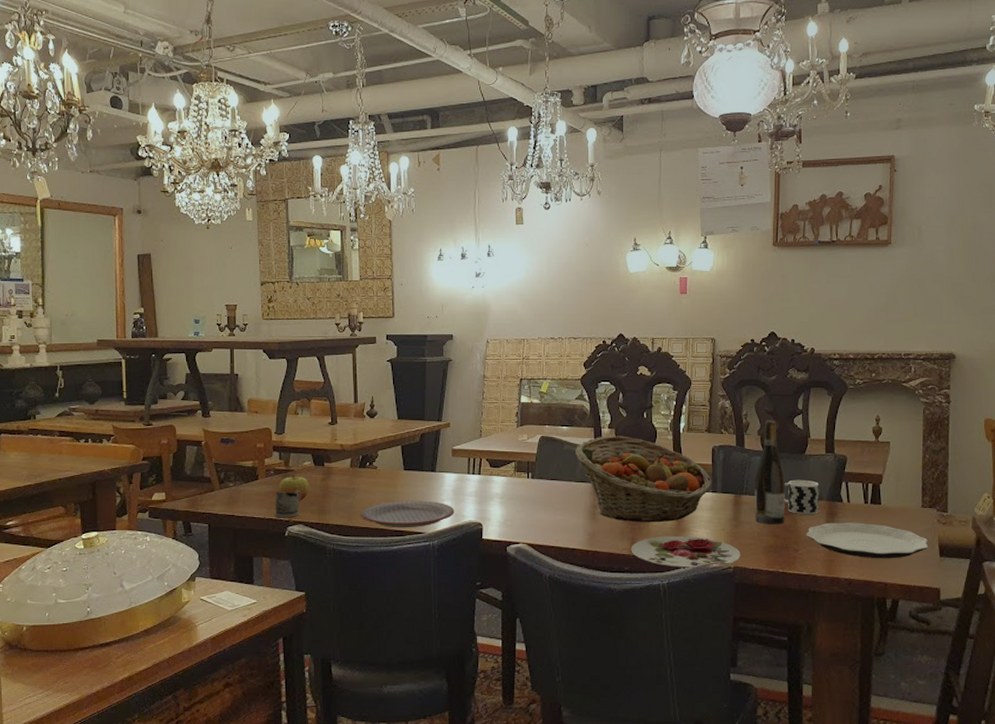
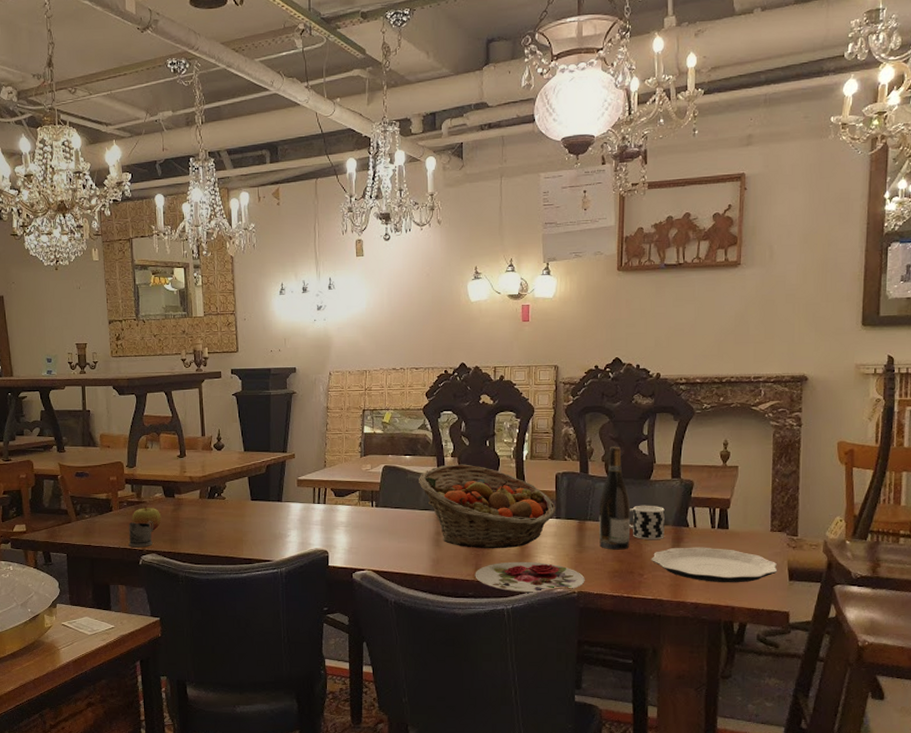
plate: present [361,500,455,528] -> none [210,529,302,556]

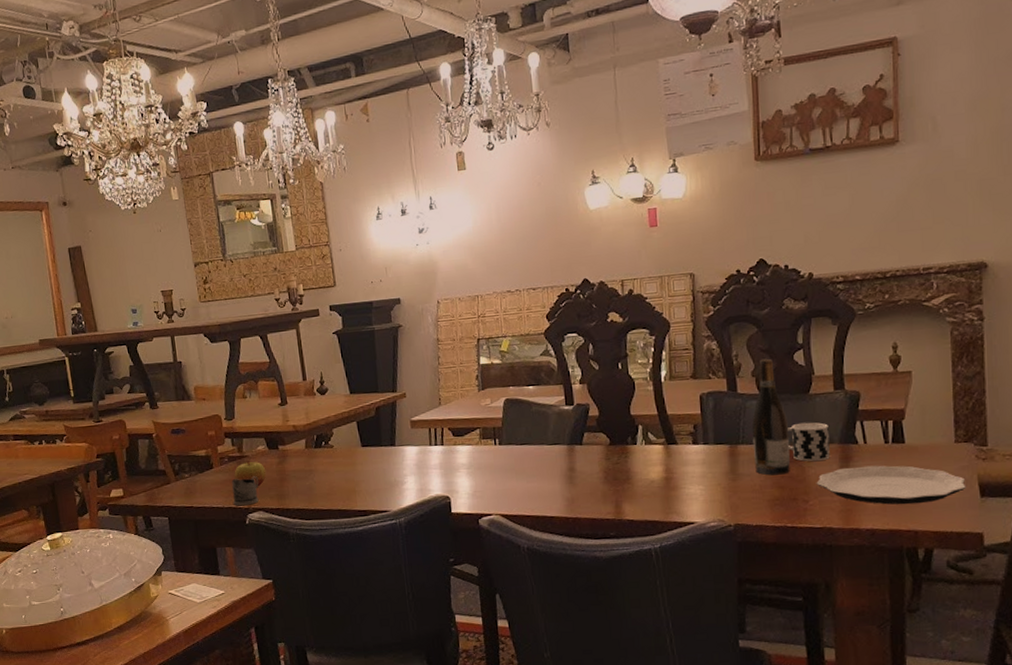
fruit basket: present [419,464,556,549] -> none [545,390,702,484]
plate: present [475,561,585,594] -> none [615,494,742,530]

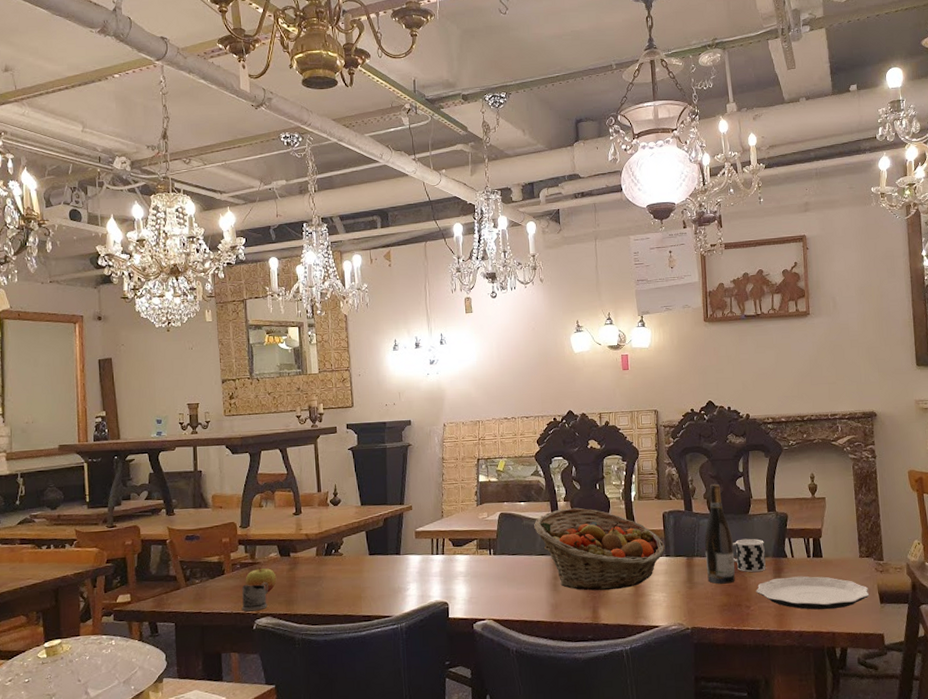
fruit basket: none [545,390,702,484] -> present [534,507,665,591]

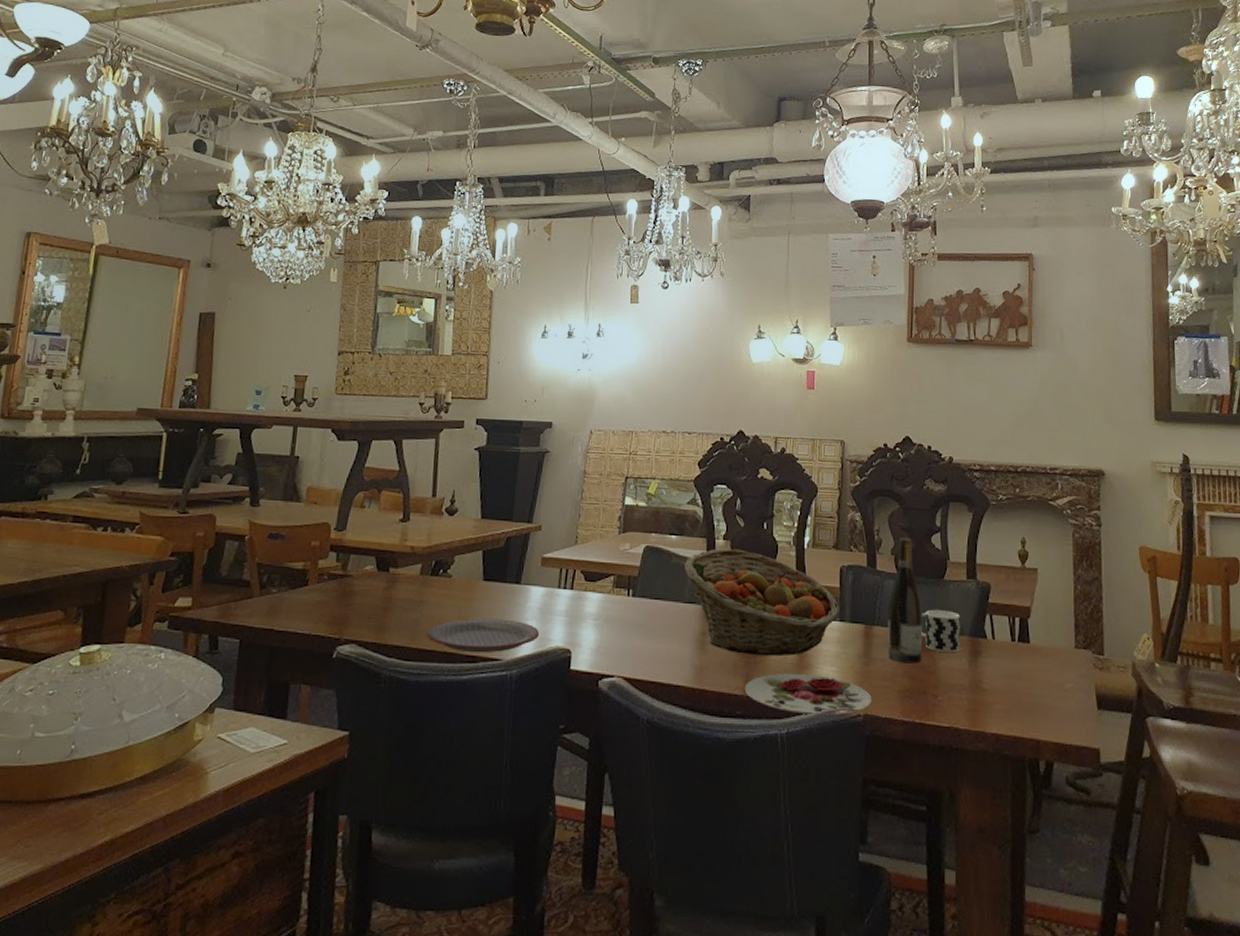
tea glass holder: present [242,582,269,612] -> none [322,601,359,636]
apple: present [245,568,277,593] -> none [331,582,370,614]
plate: none [328,583,421,613] -> present [427,618,540,653]
plate: none [592,600,697,633] -> present [744,673,872,716]
plate: present [756,576,870,610] -> none [946,663,1085,711]

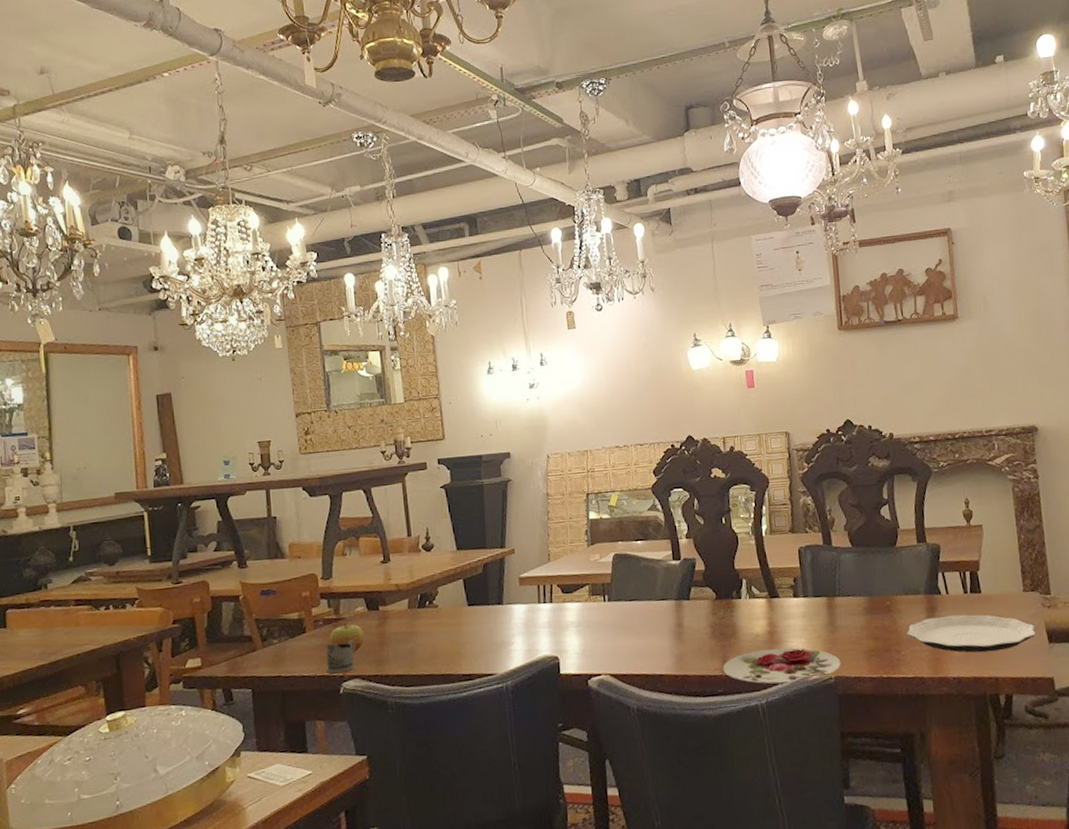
tea glass holder: none [322,601,359,636] -> present [326,640,356,674]
apple: none [331,582,370,614] -> present [329,624,365,652]
plate: present [427,618,540,653] -> none [423,637,528,672]
fruit basket: present [685,548,839,657] -> none [653,545,802,639]
wine bottle: present [887,537,923,664] -> none [846,513,883,627]
cup: present [922,609,960,653] -> none [879,574,918,613]
plate: none [946,663,1085,711] -> present [906,614,1036,653]

